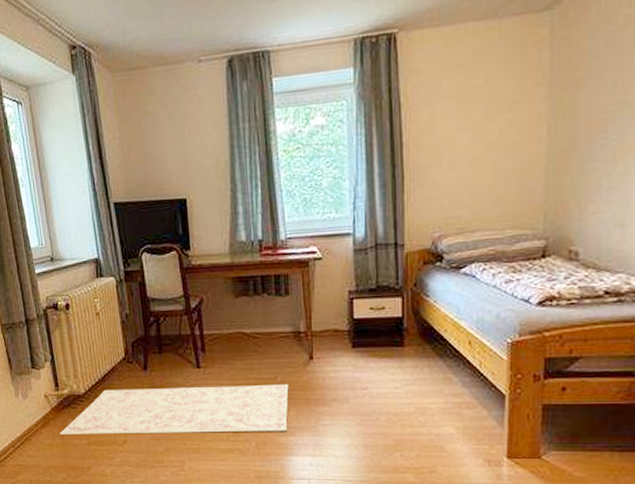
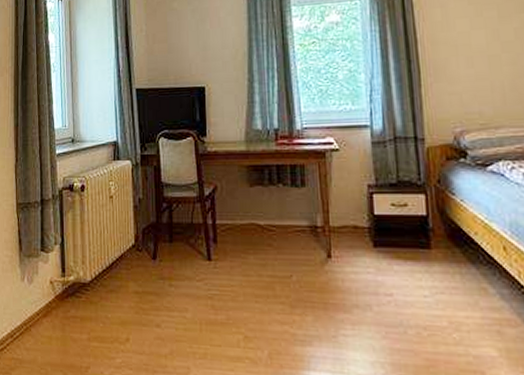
rug: present [59,385,289,434] -> none [60,278,305,340]

